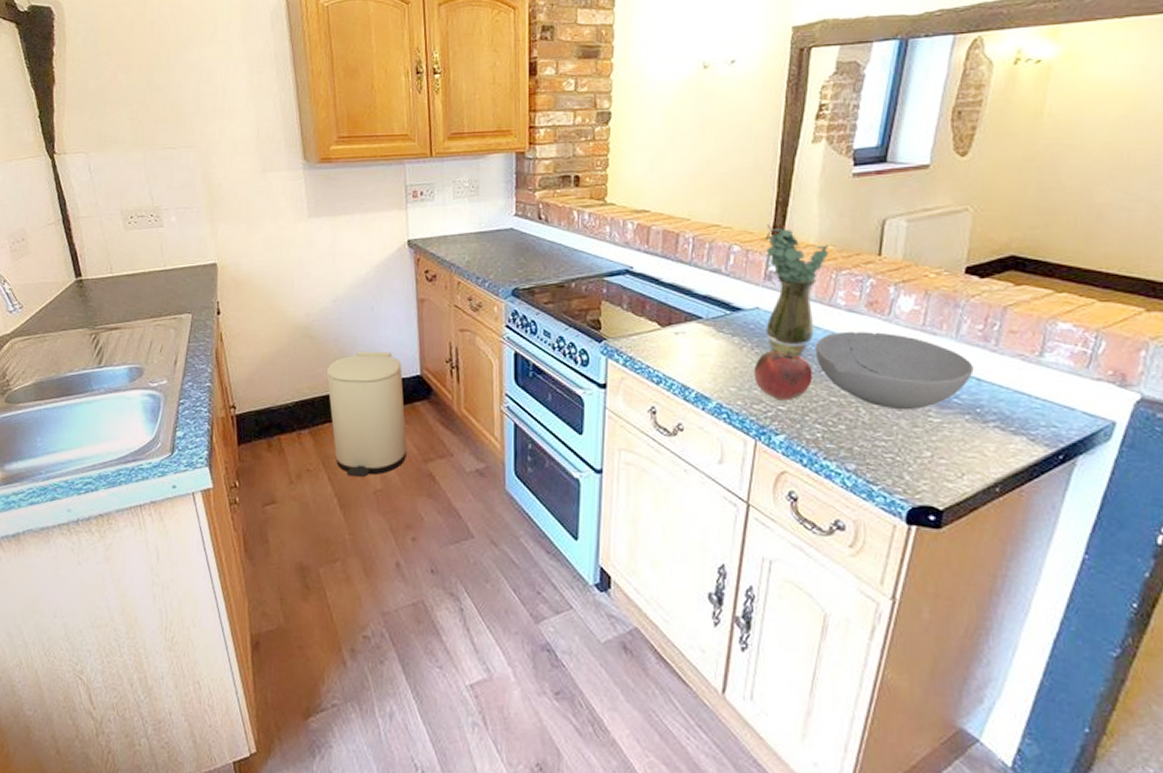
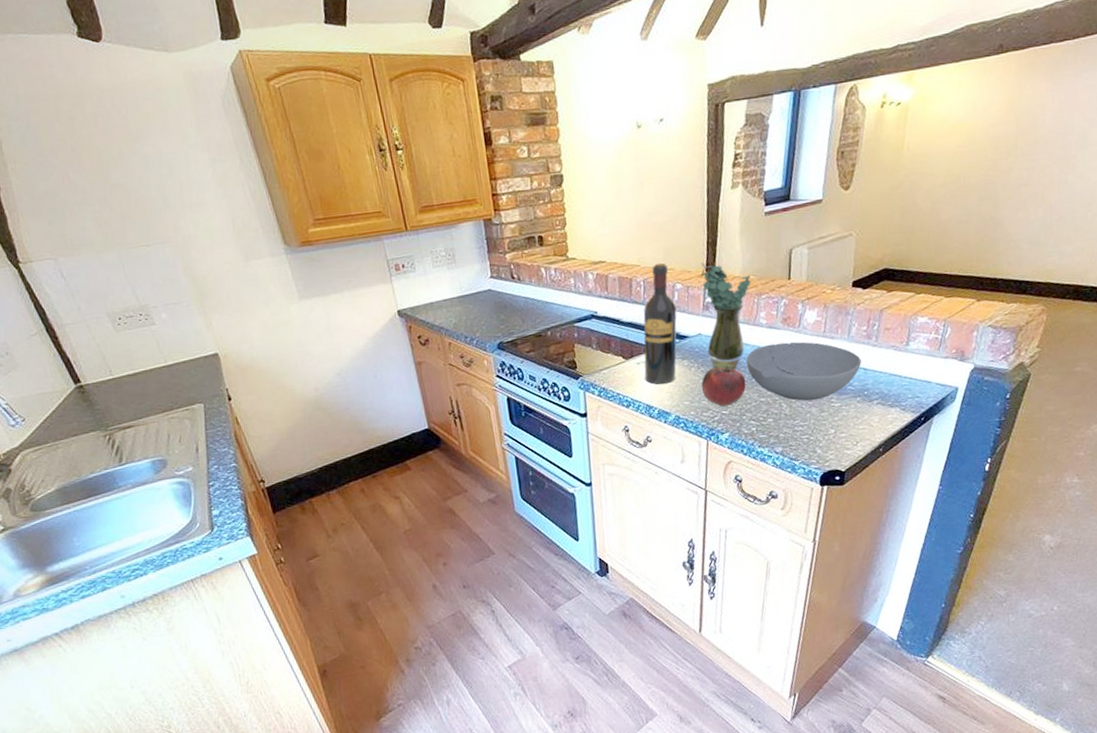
pedal bin: present [326,351,407,477] -> none [343,413,427,523]
wine bottle: none [683,219,731,362] -> present [643,262,677,385]

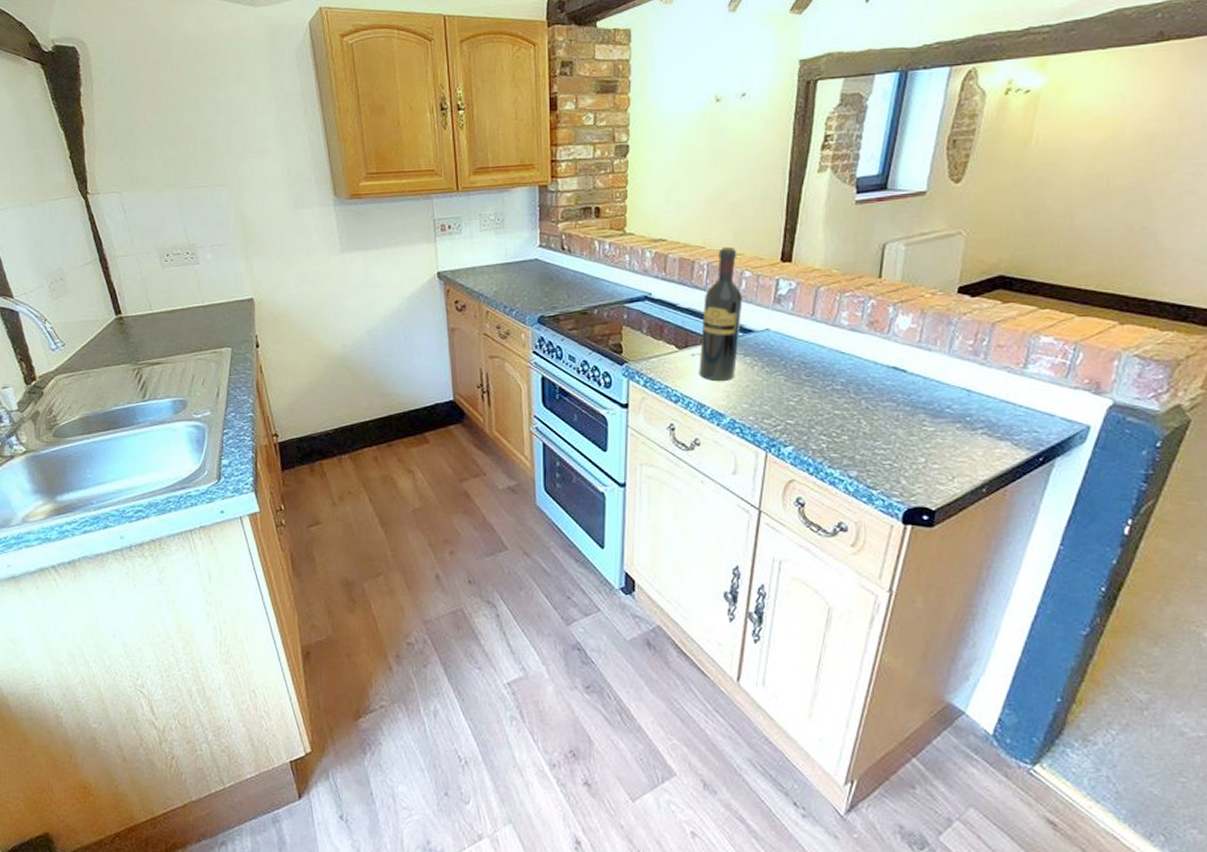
vase: present [701,263,751,370] -> none [774,250,833,374]
fruit: present [701,364,746,407] -> none [764,367,818,415]
bowl: present [746,341,862,401] -> none [821,349,964,421]

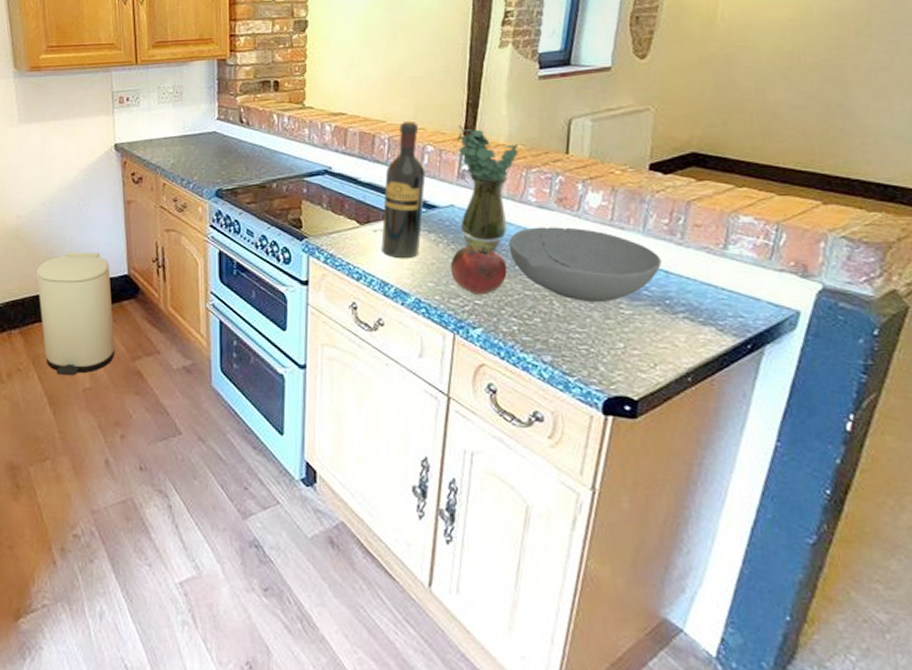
pedal bin: none [364,379,442,497] -> present [36,251,115,375]
fruit: none [764,367,818,415] -> present [450,245,507,295]
vase: none [774,250,833,374] -> present [457,125,519,252]
bowl: none [821,349,964,421] -> present [508,227,662,303]

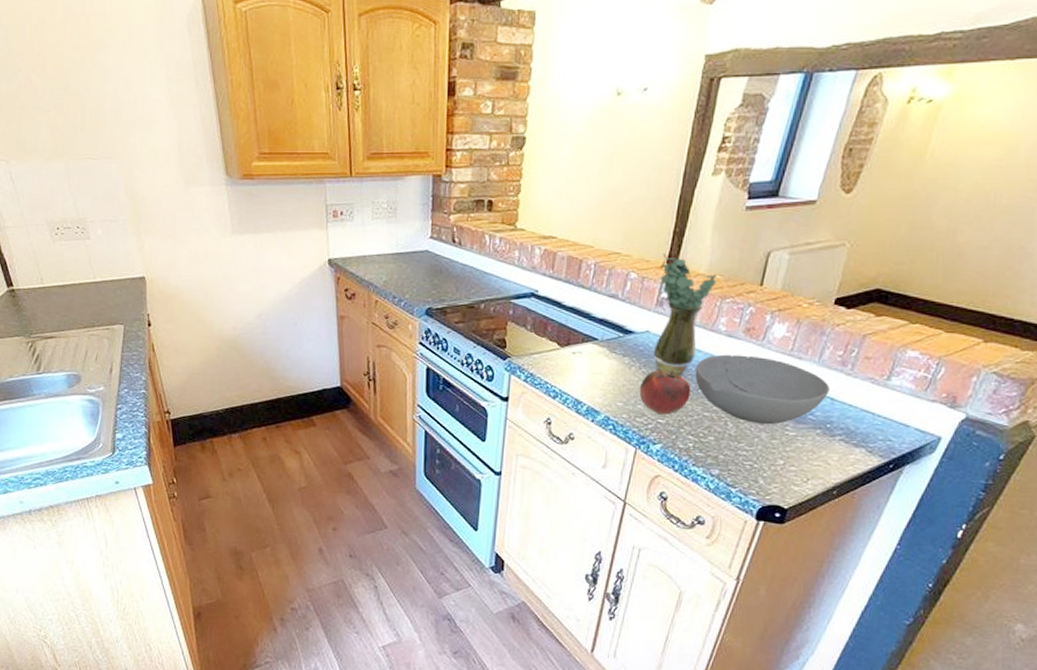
pedal bin: present [36,251,115,375] -> none [253,363,328,476]
wine bottle: present [381,121,426,258] -> none [578,247,627,379]

